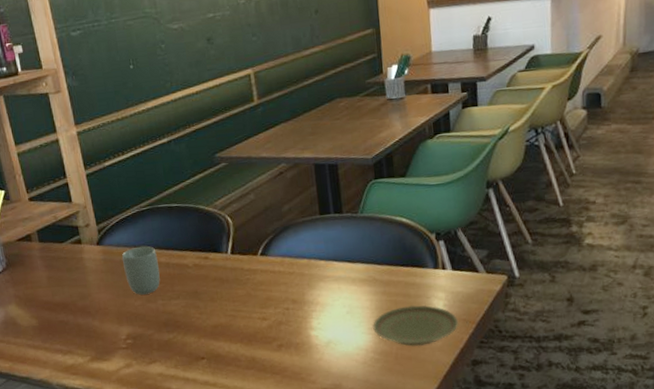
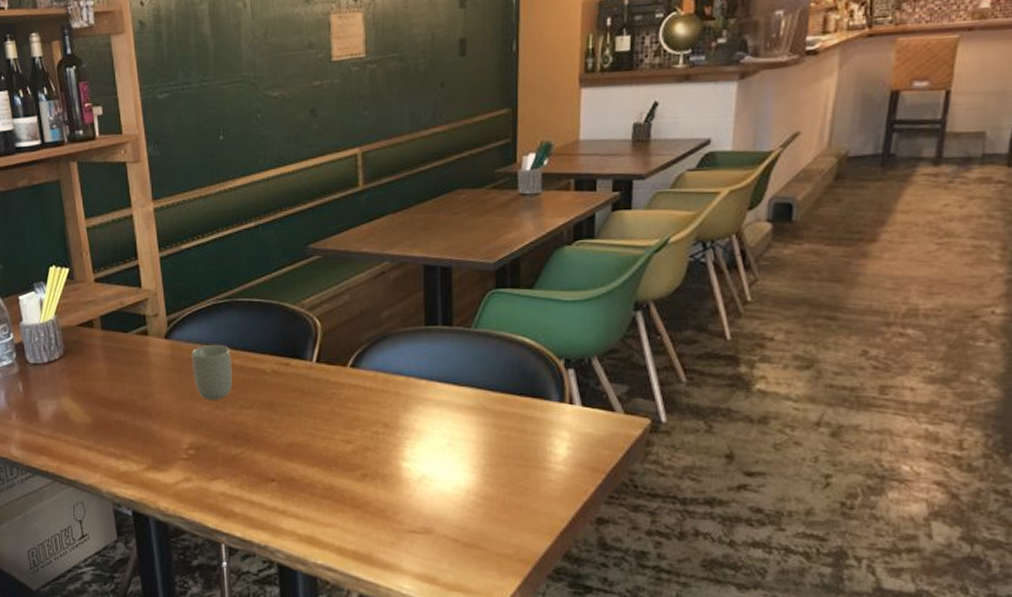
plate: present [373,304,459,346] -> none [478,443,585,493]

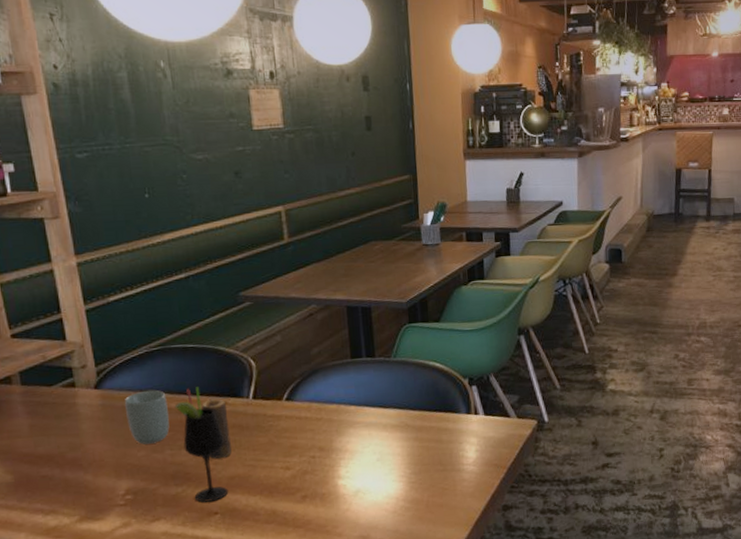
wine glass: none [238,345,287,467] -> present [174,387,229,503]
candle: none [264,359,292,422] -> present [201,399,232,459]

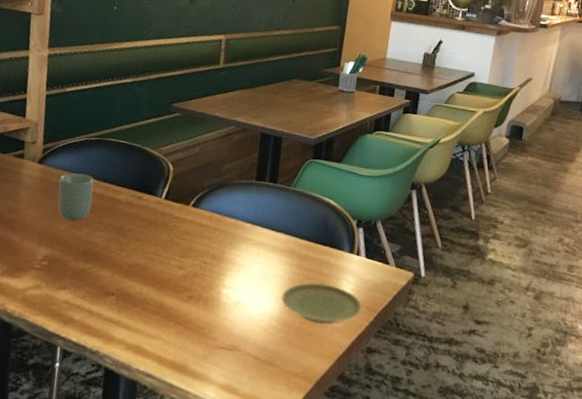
wine glass: present [174,387,229,503] -> none [97,179,133,283]
candle: present [201,399,232,459] -> none [118,192,141,246]
plate: none [404,450,491,493] -> present [282,282,362,324]

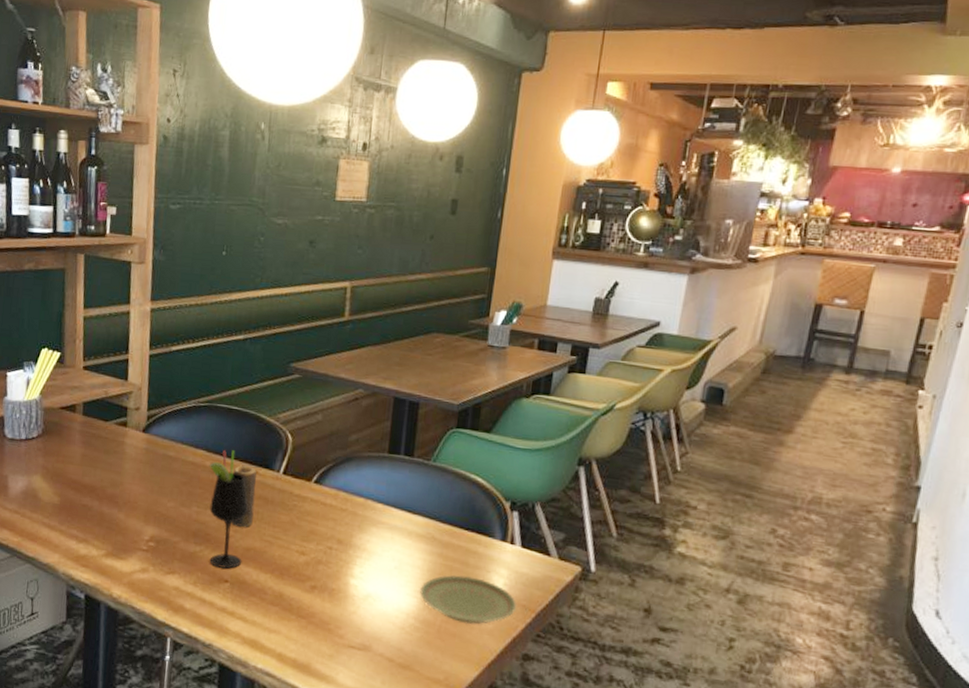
cup: present [58,173,94,221] -> none [164,443,204,497]
wine glass: none [97,179,133,283] -> present [209,450,248,569]
candle: none [118,192,141,246] -> present [231,465,257,527]

